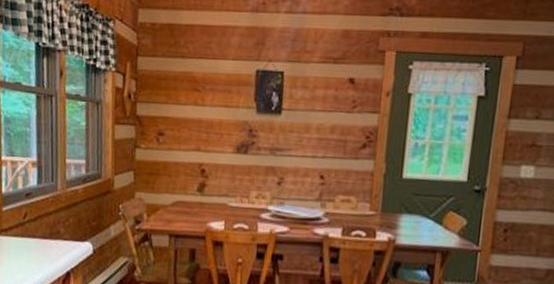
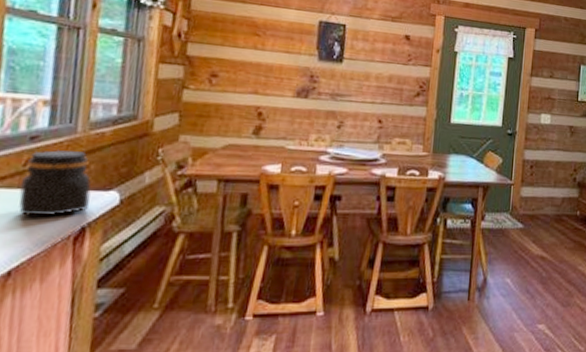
jar: none [23,204,72,262] -> present [19,149,91,217]

